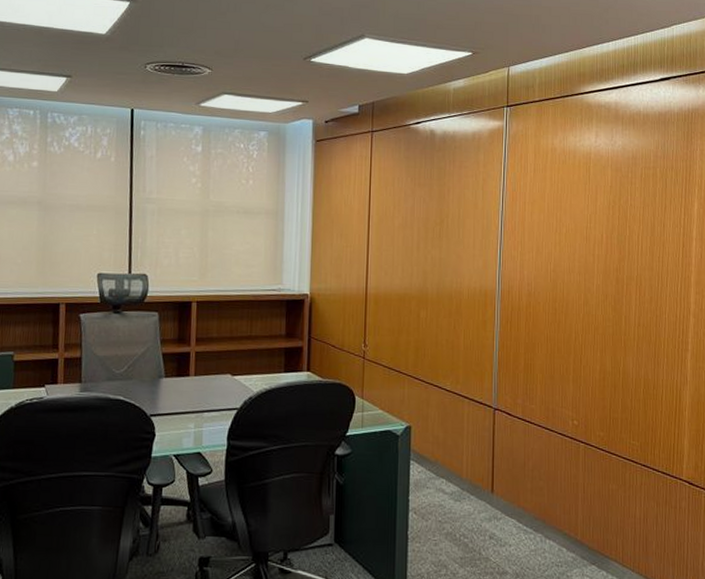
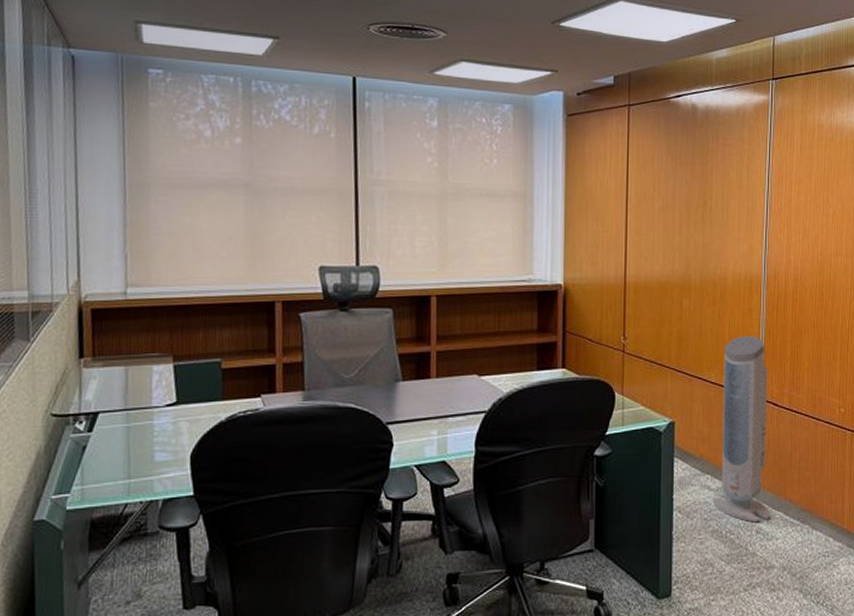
air purifier: none [446,347,504,528] -> present [712,336,771,523]

